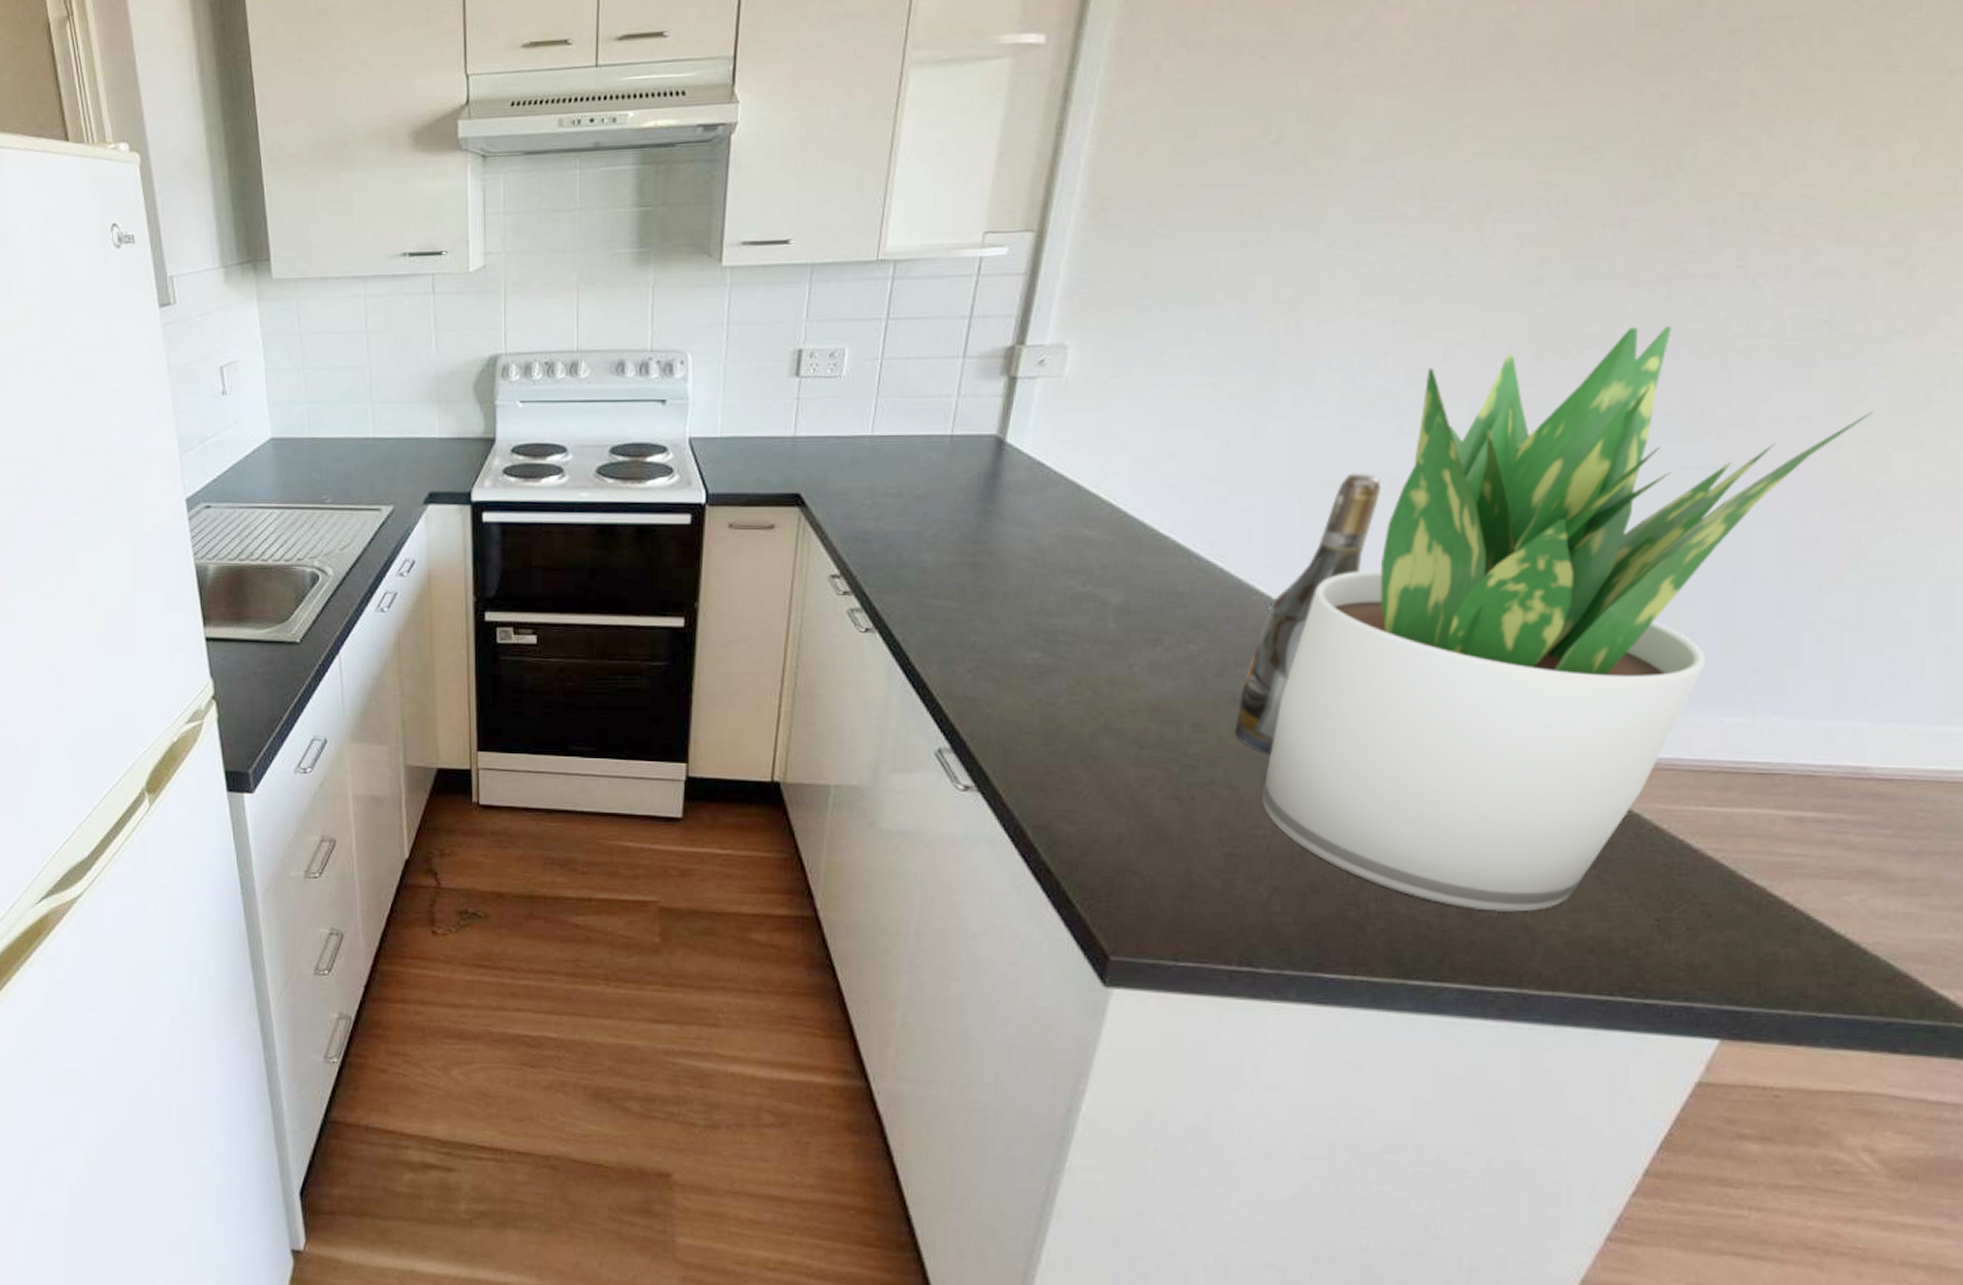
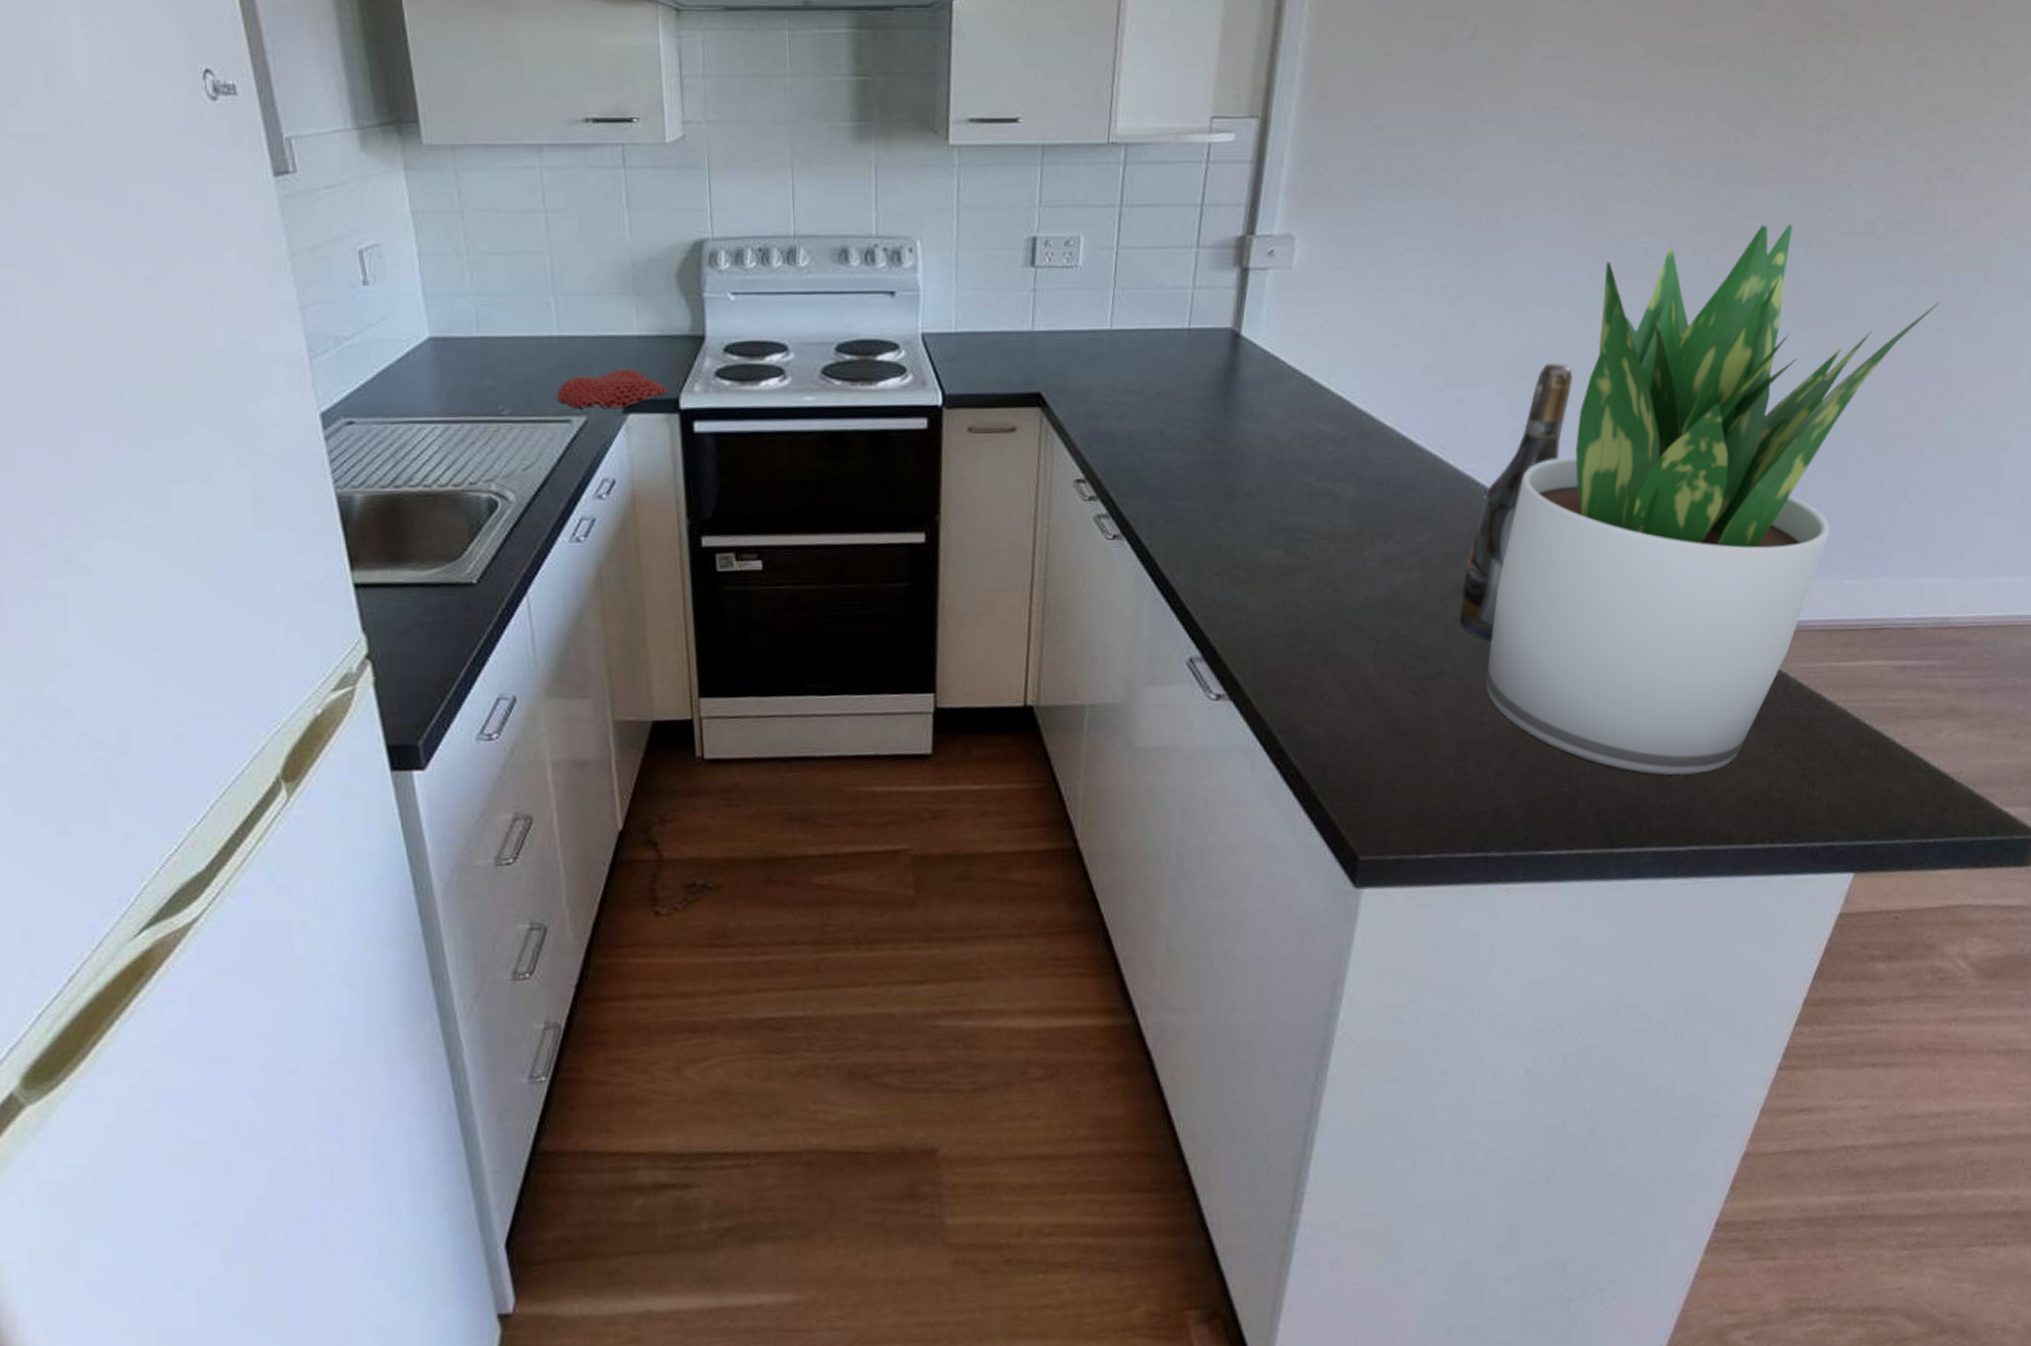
sponge: none [370,466,463,500] -> present [557,368,669,409]

